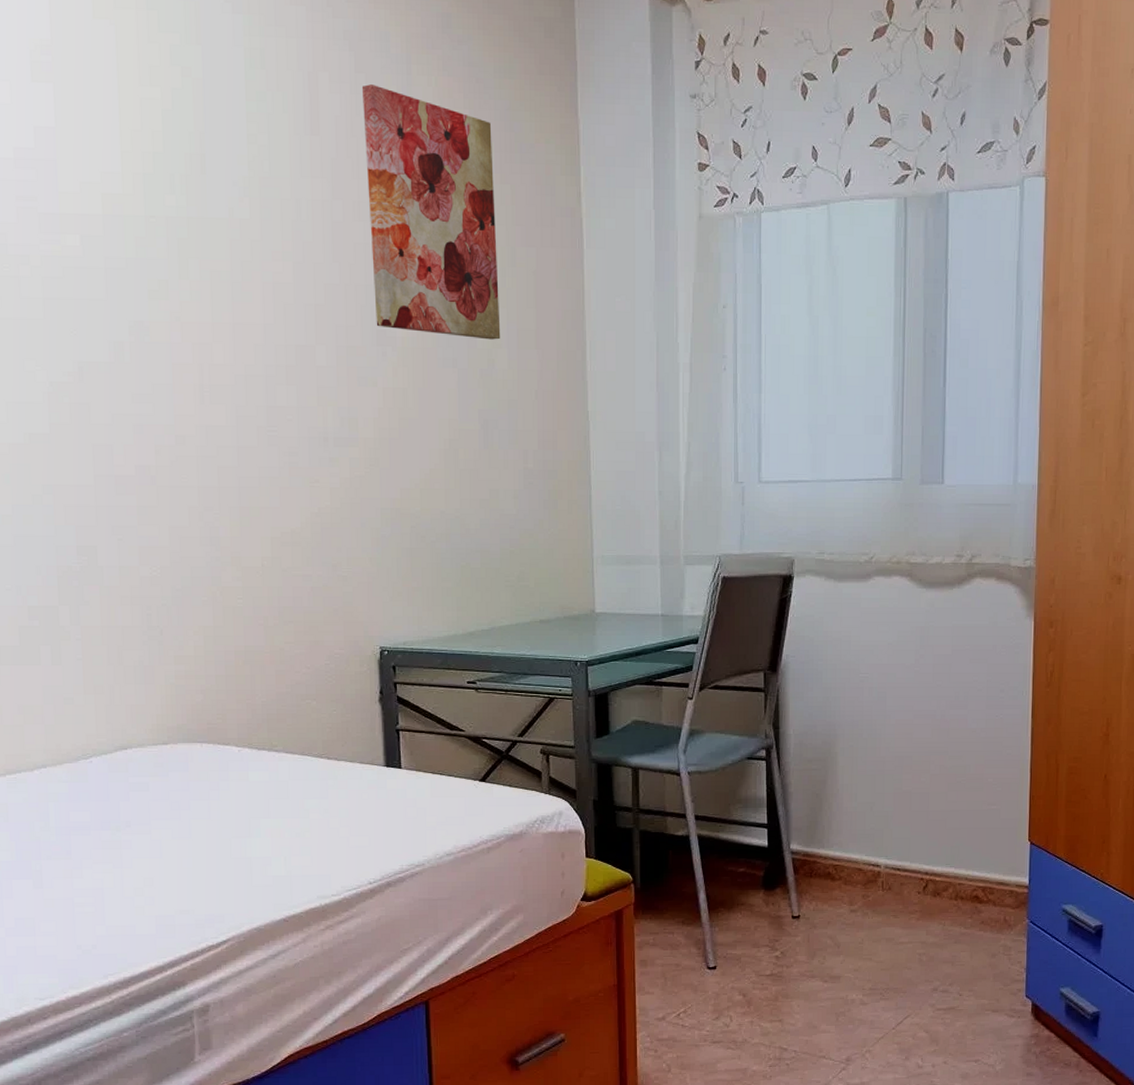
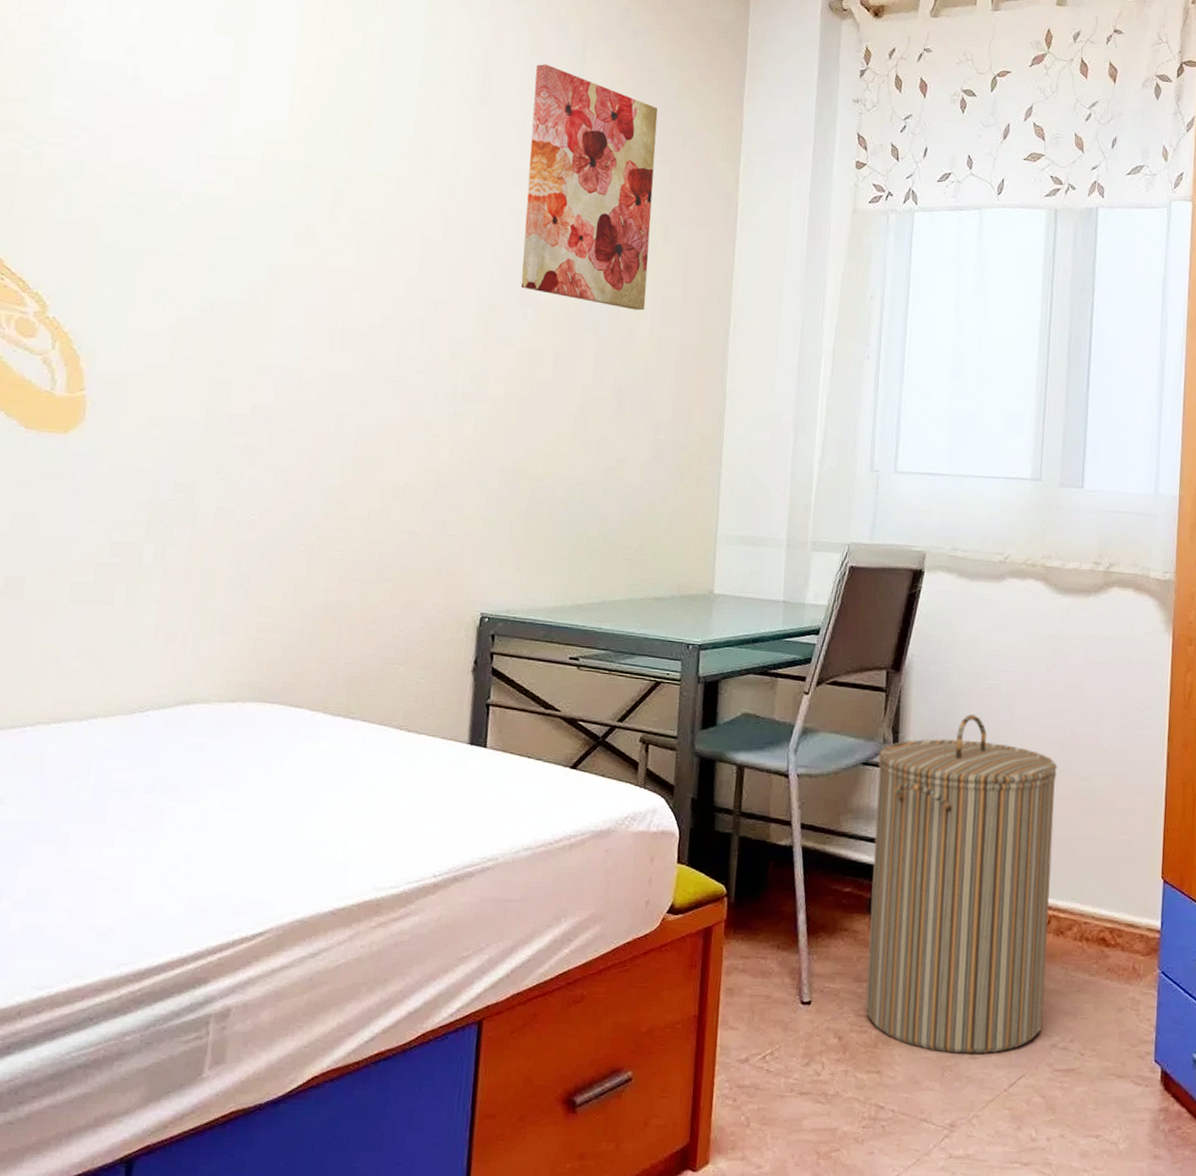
laundry hamper: none [762,707,928,1001] -> present [865,714,1057,1054]

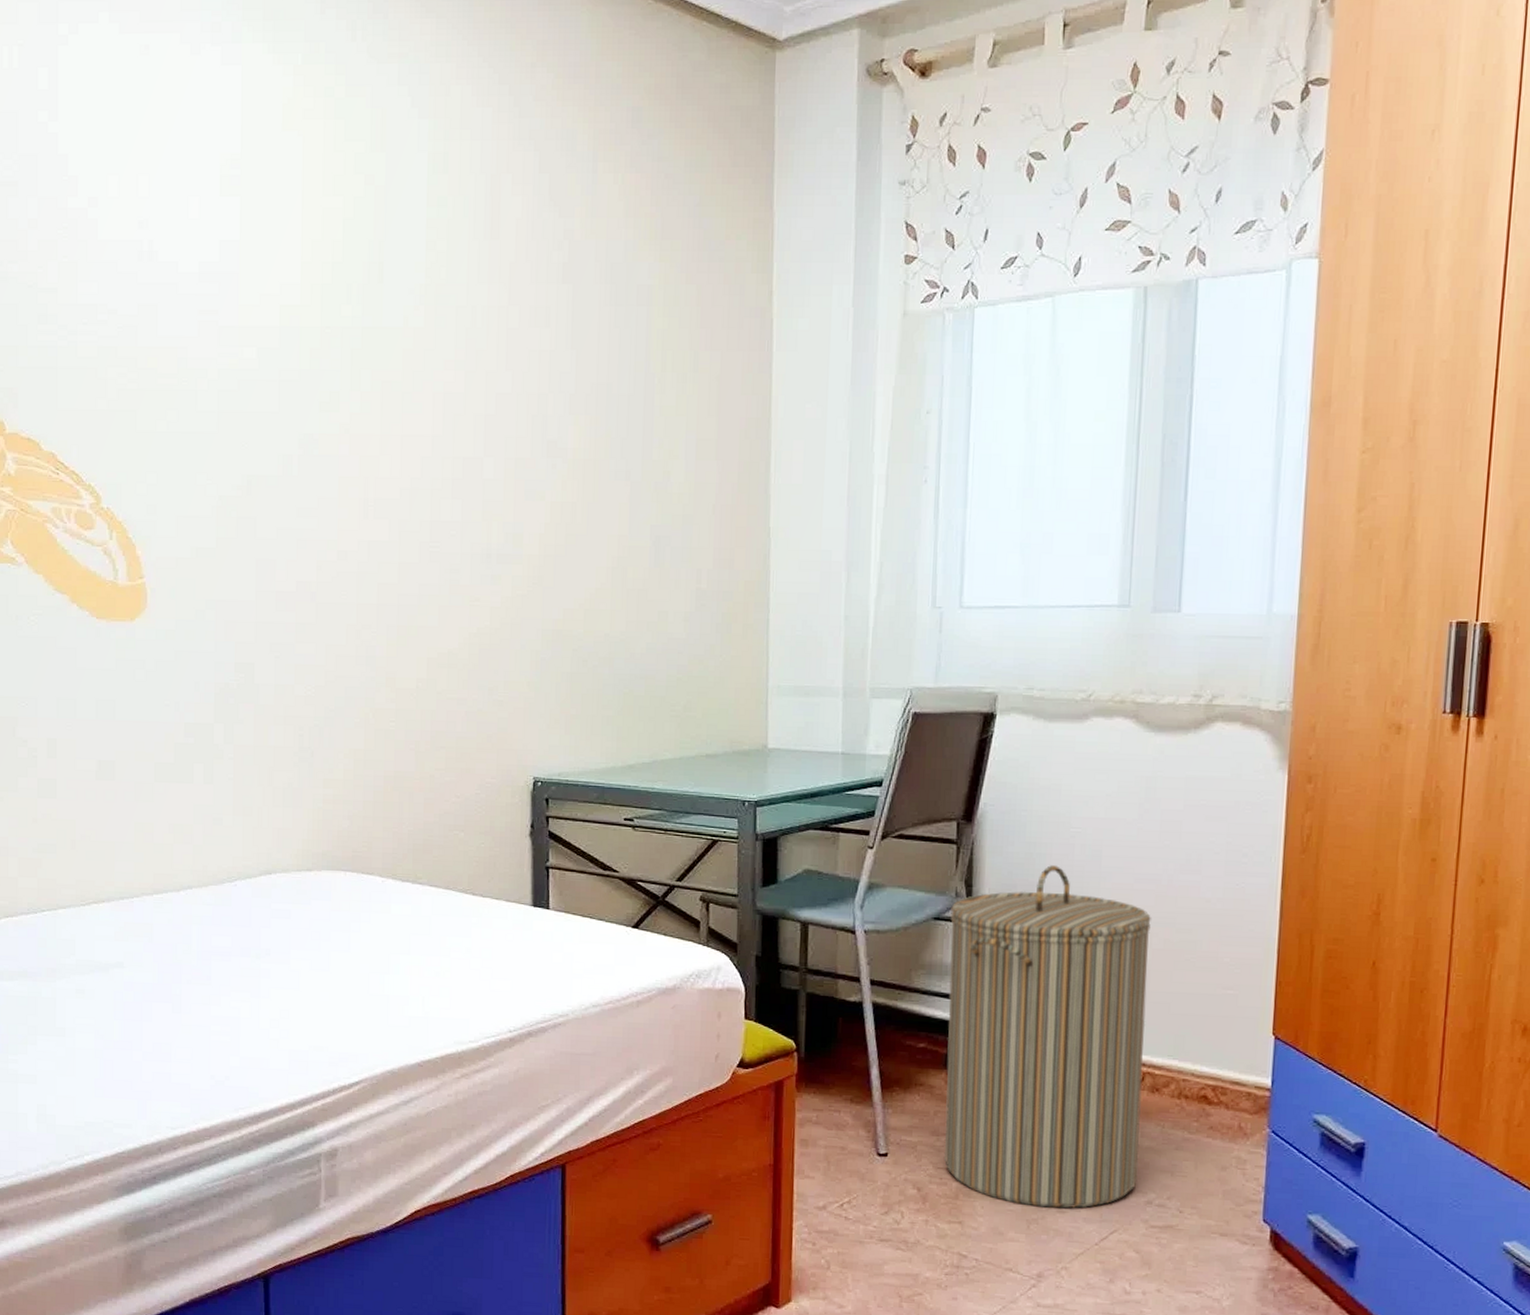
wall art: present [520,64,658,311] -> none [545,185,679,451]

